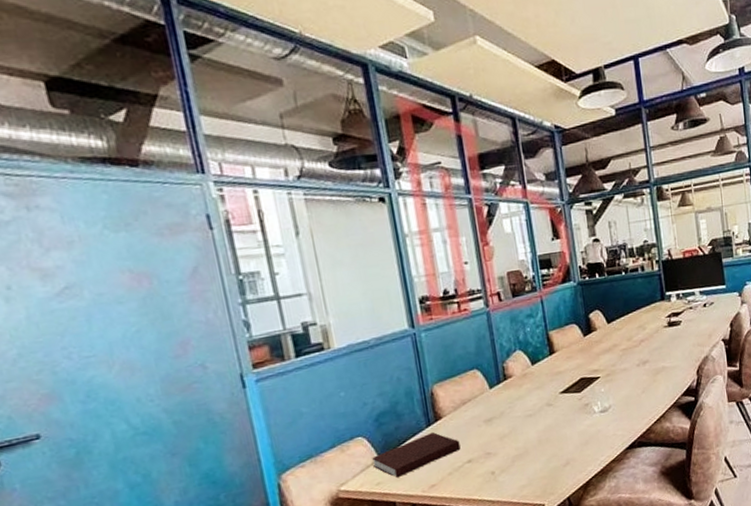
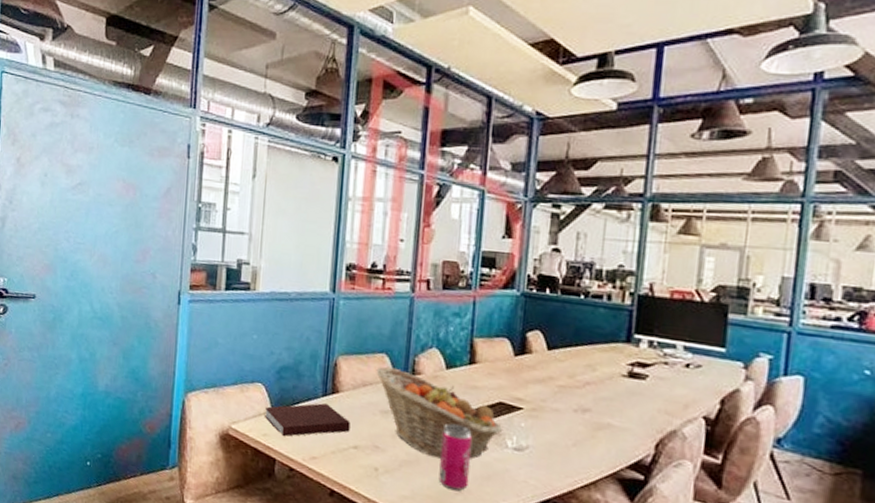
fruit basket: none [471,377,588,444] -> present [376,366,502,459]
beverage can: none [541,408,572,465] -> present [438,423,472,491]

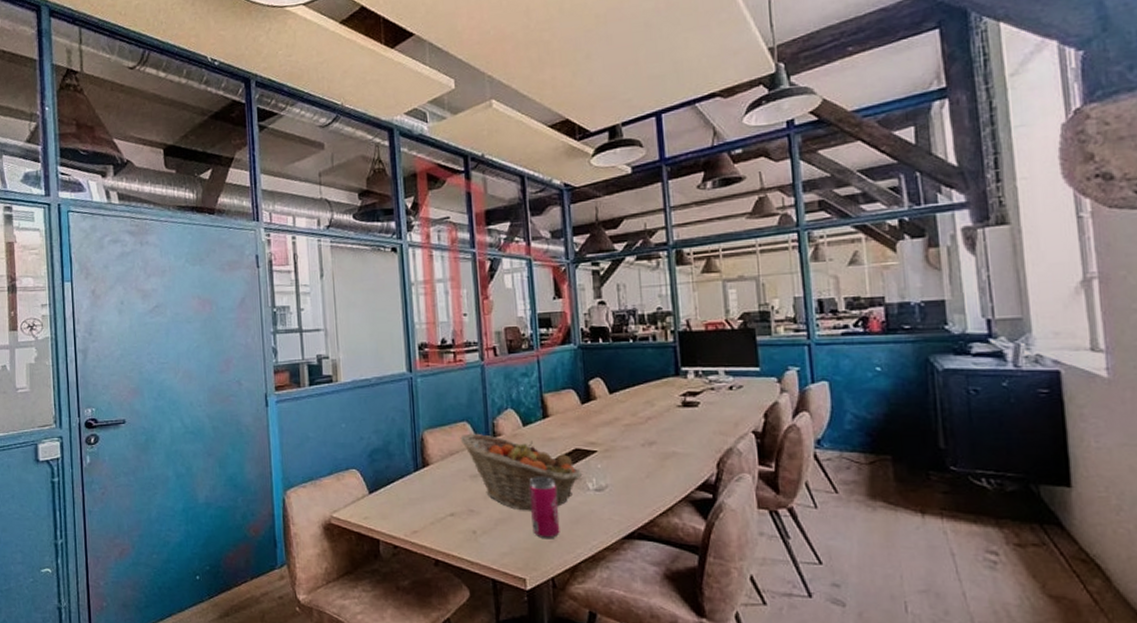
notebook: present [264,403,350,437] -> none [362,477,444,517]

